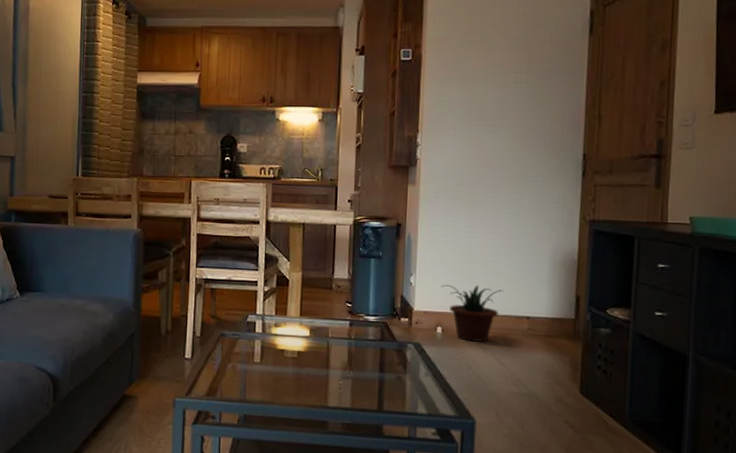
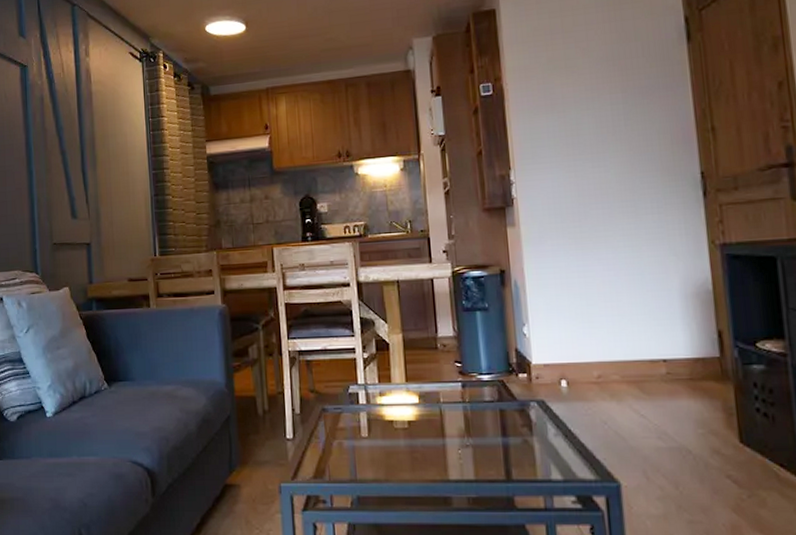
potted plant: present [441,284,503,342] -> none [558,329,632,393]

